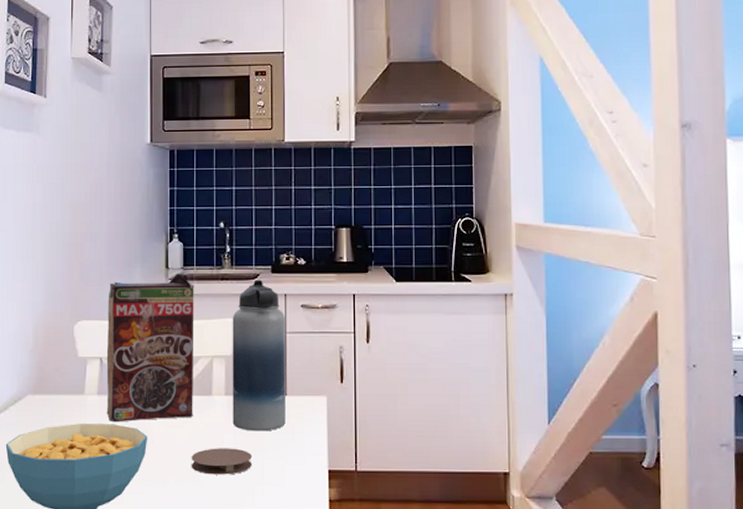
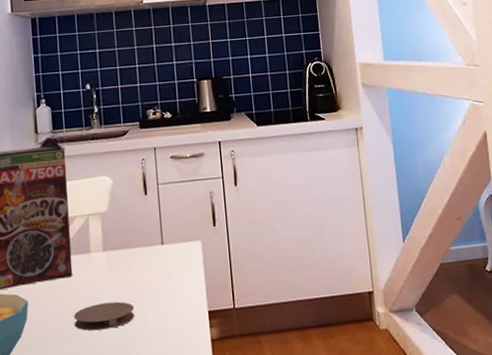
water bottle: present [232,280,286,432] -> none [104,136,164,283]

